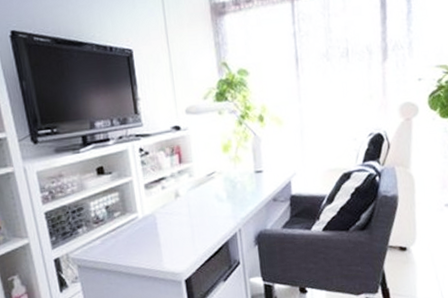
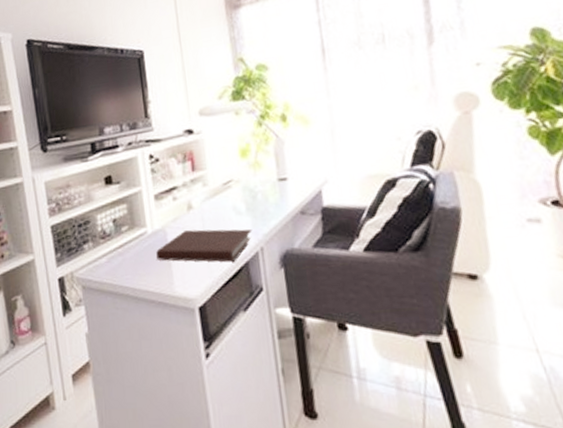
notebook: none [147,214,232,242] -> present [156,229,252,262]

